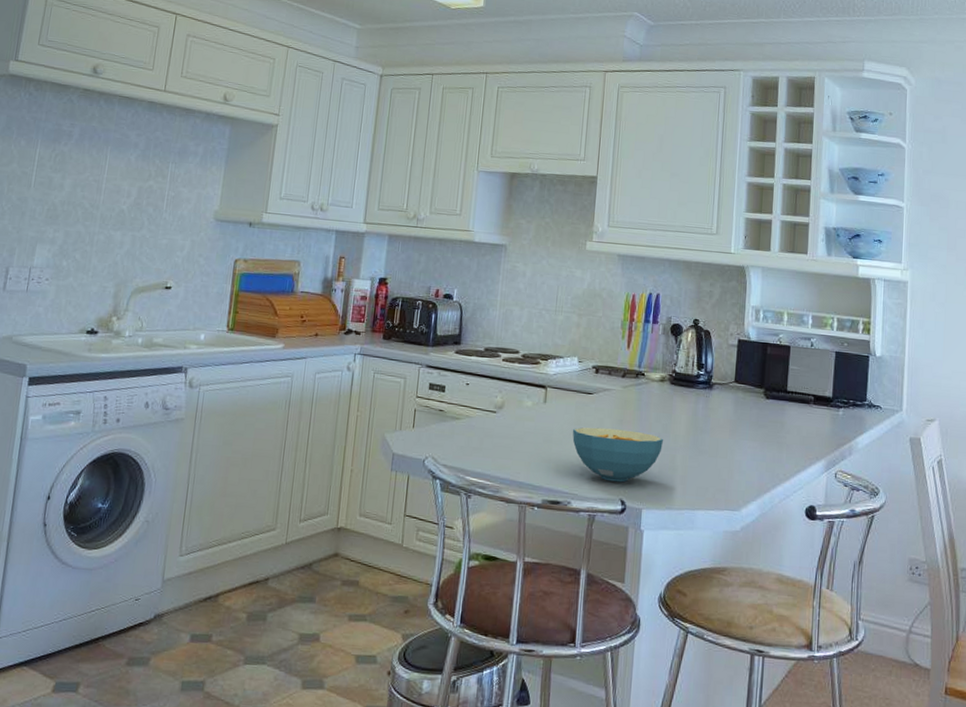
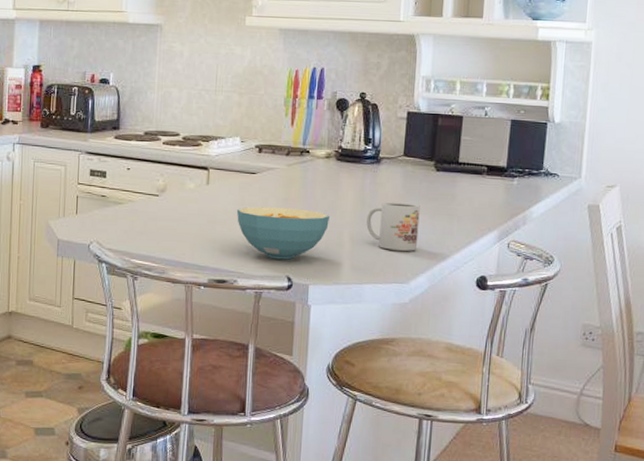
mug: none [699,427,751,478] -> present [366,201,420,251]

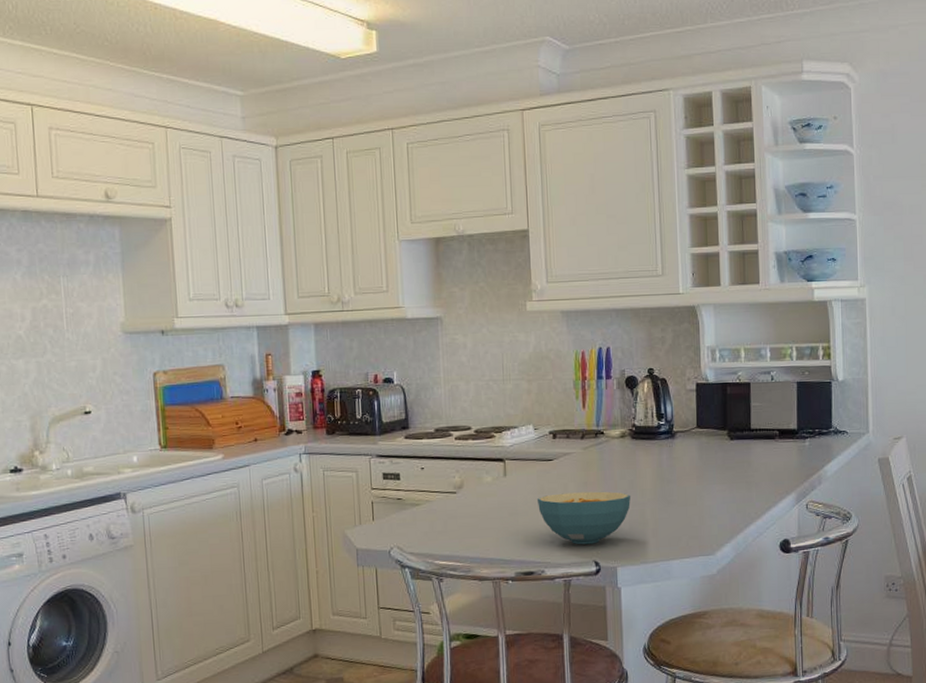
mug: present [366,201,420,251] -> none [667,474,720,523]

